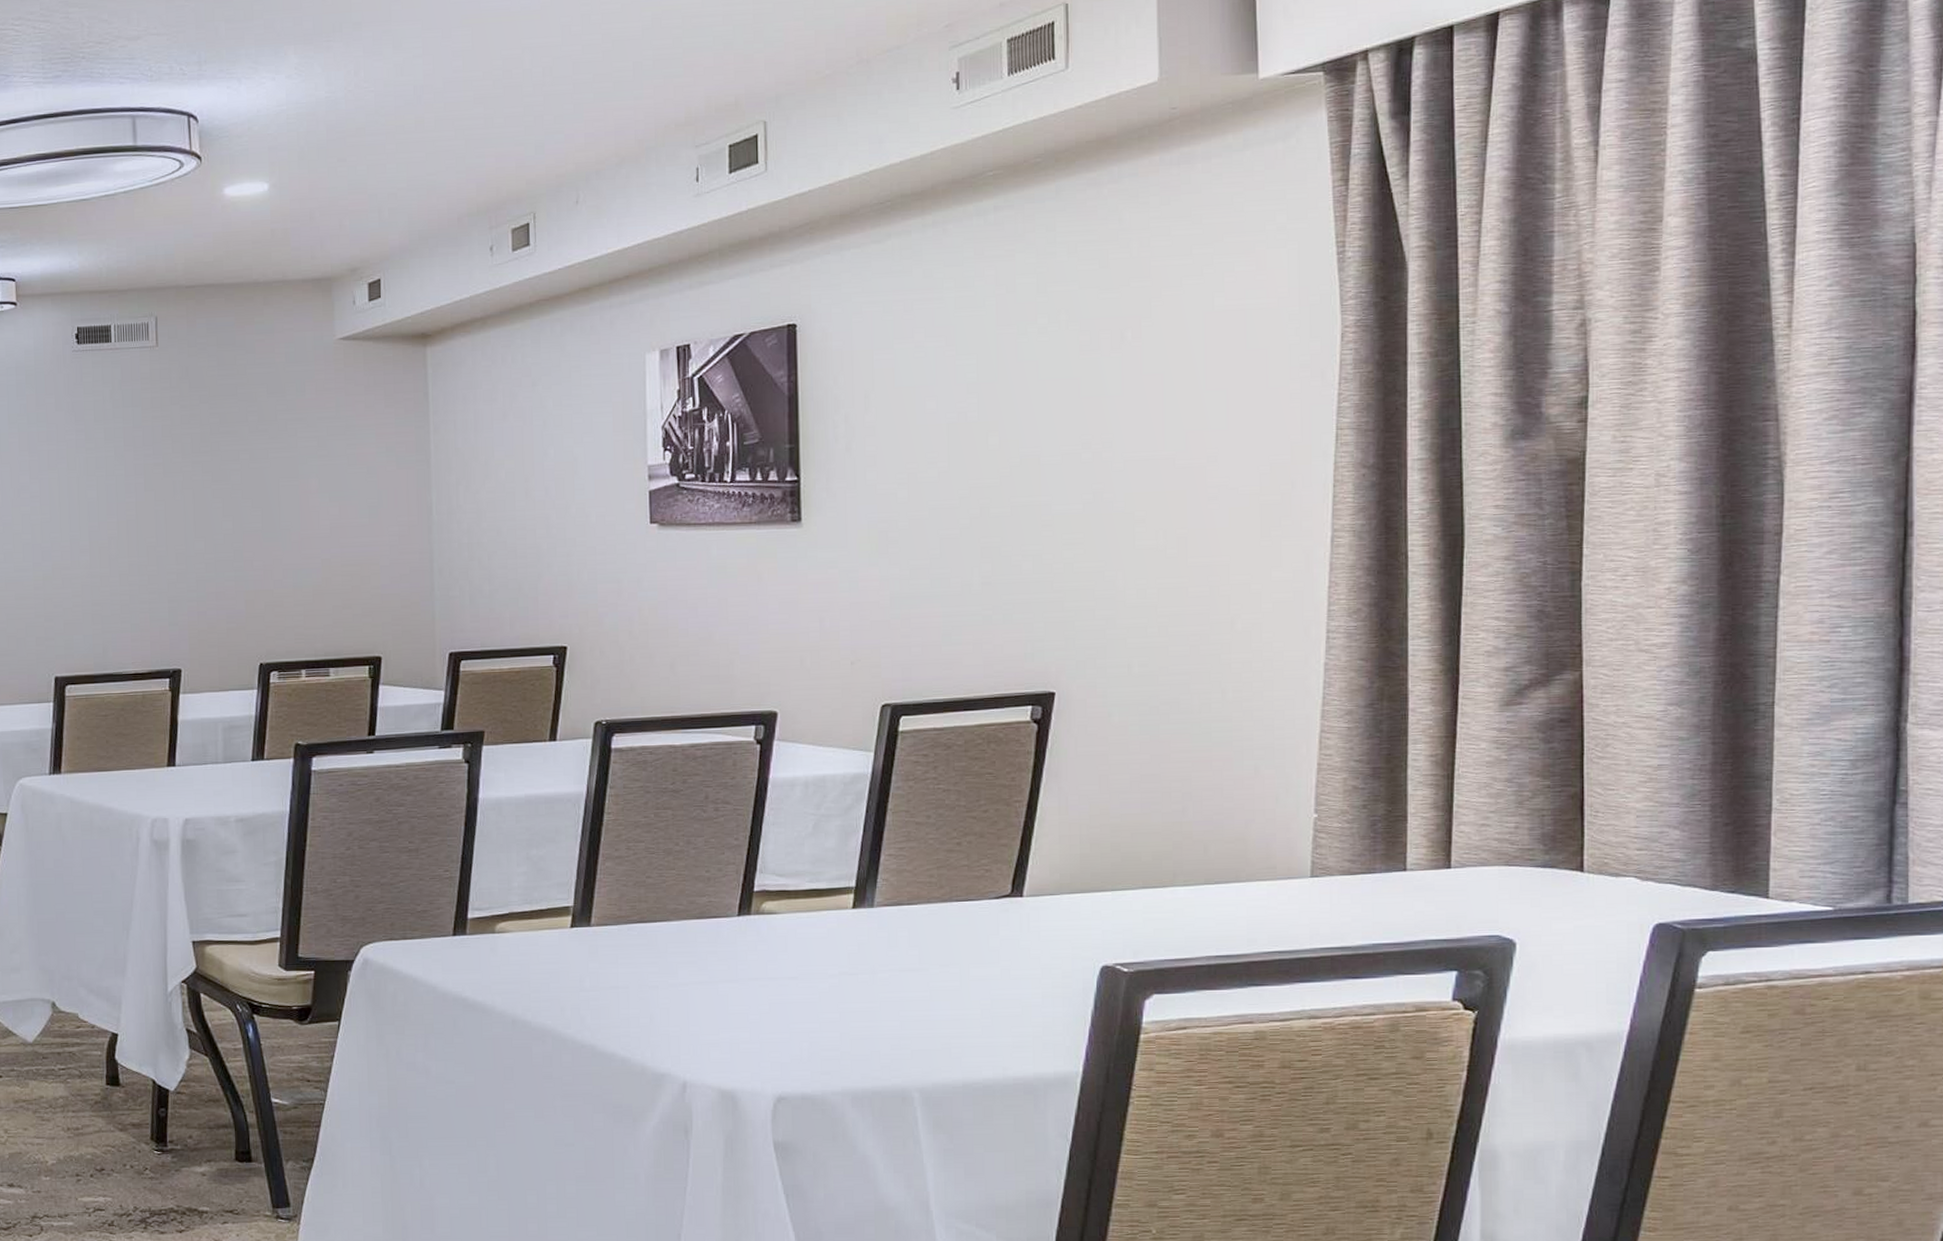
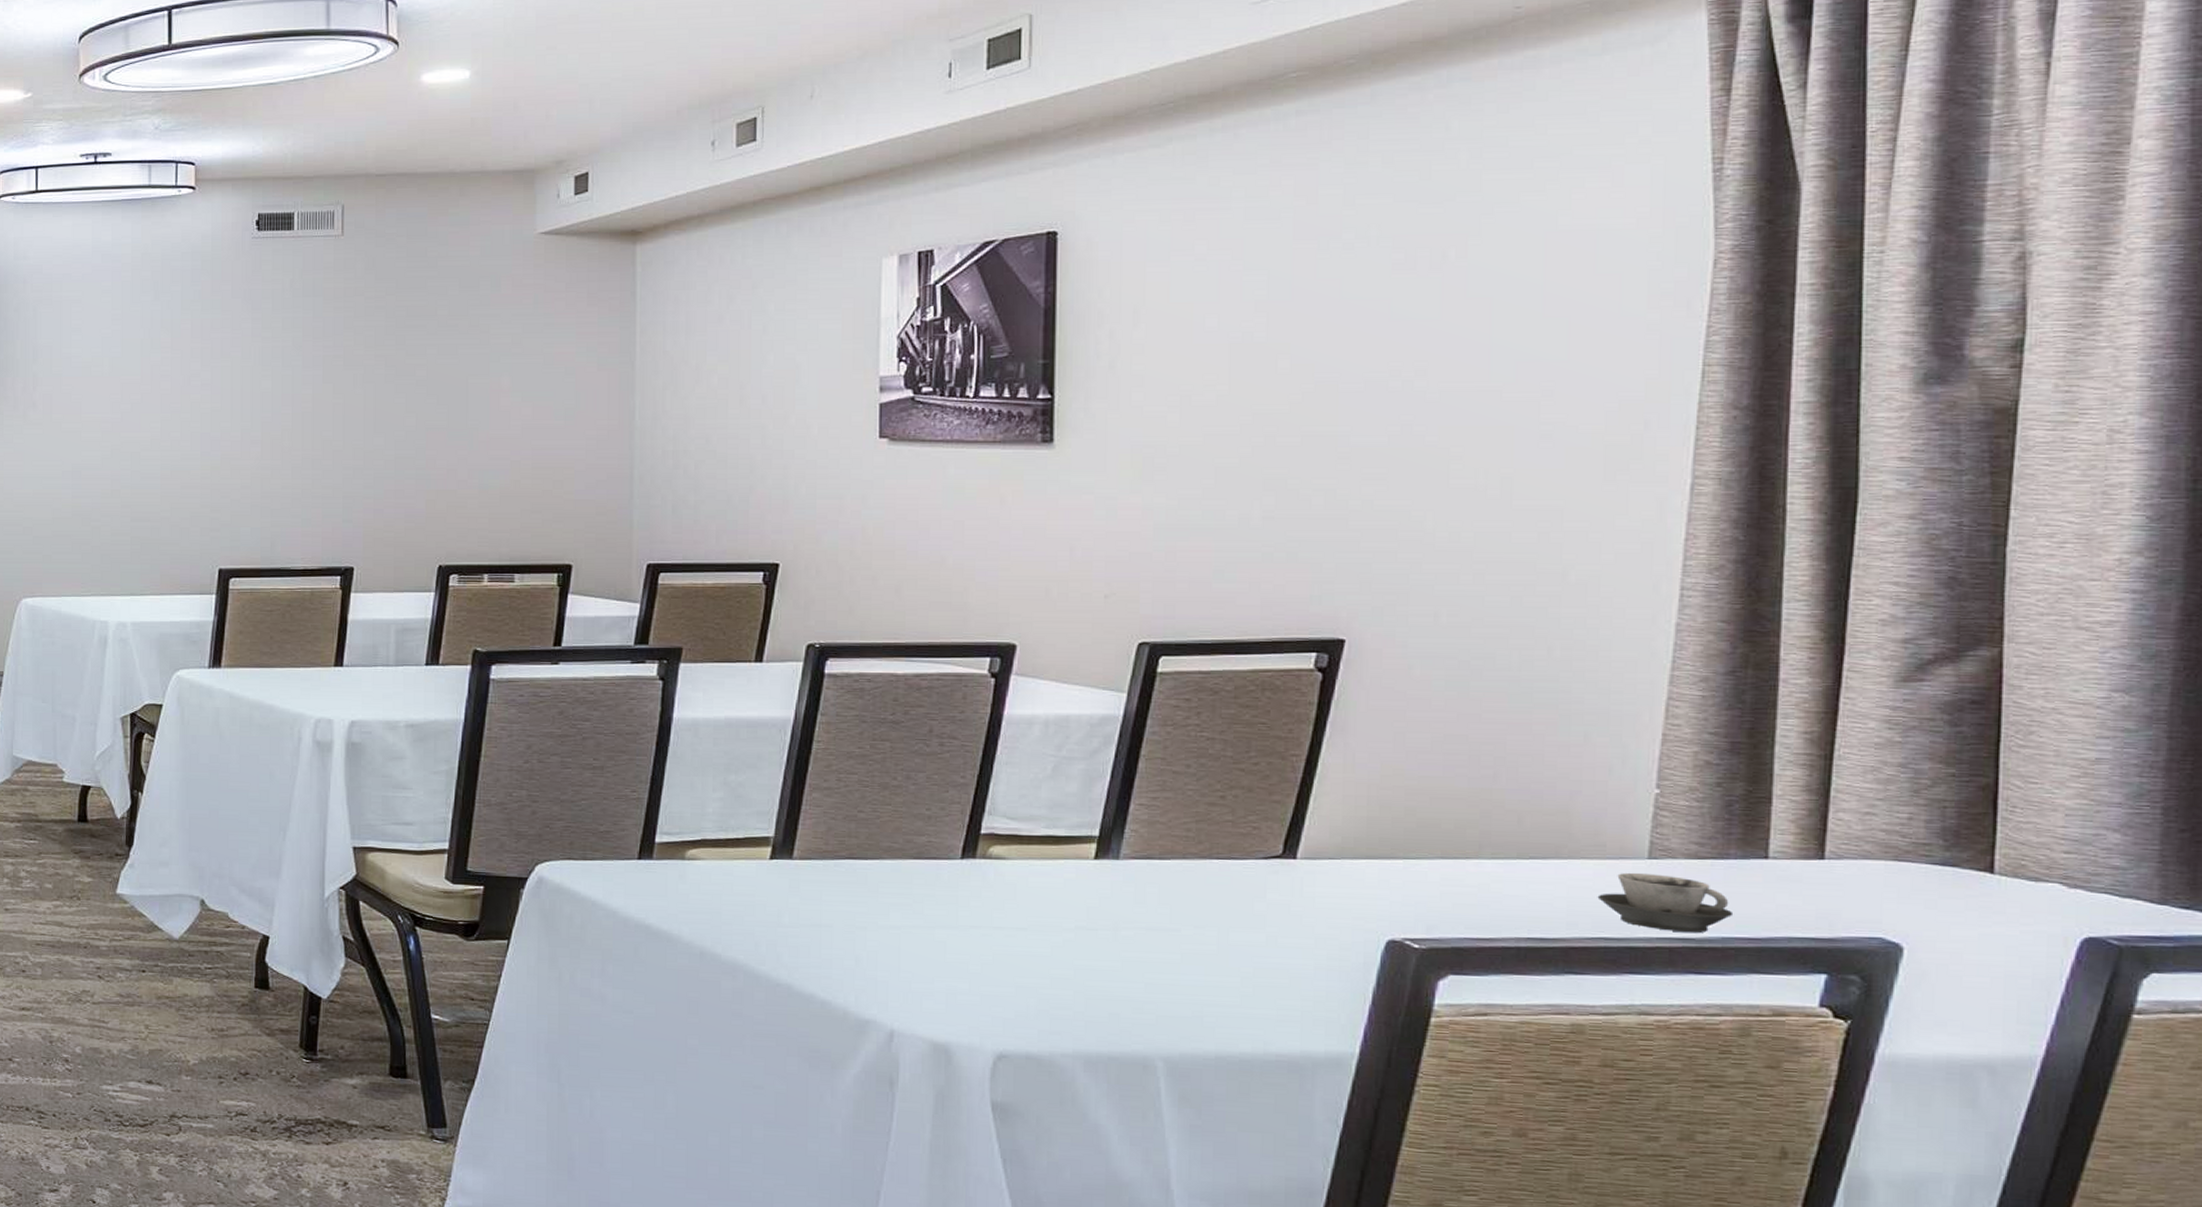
cup: none [1271,890,1381,941] -> present [1597,872,1734,932]

